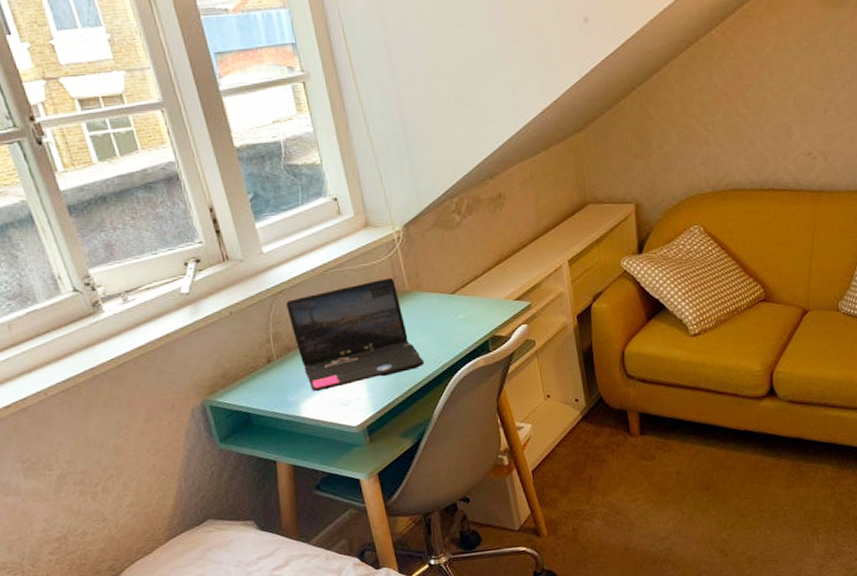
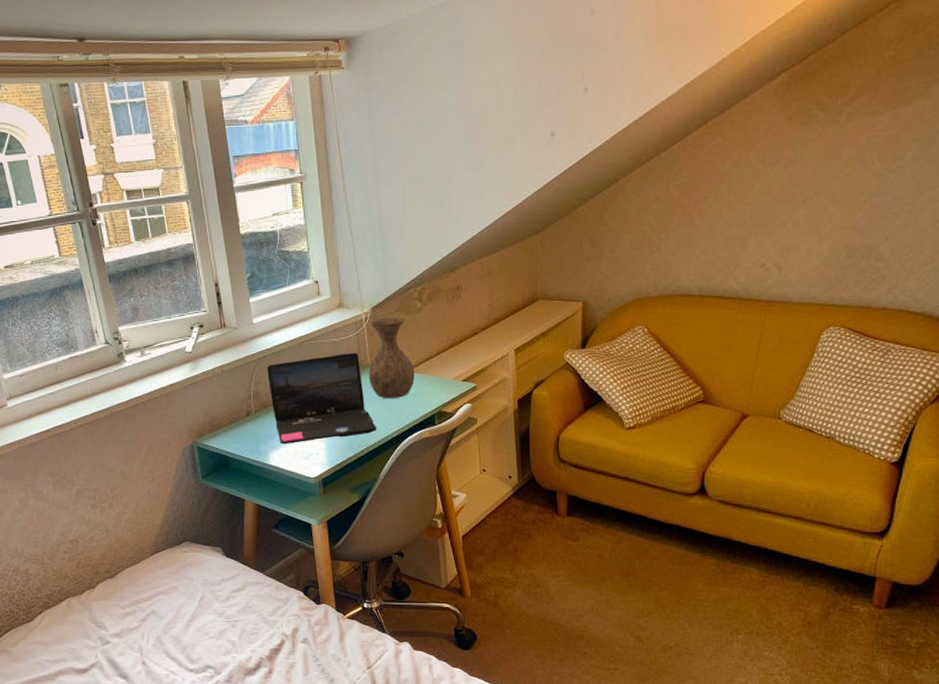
vase: none [403,234,462,328] -> present [368,317,415,399]

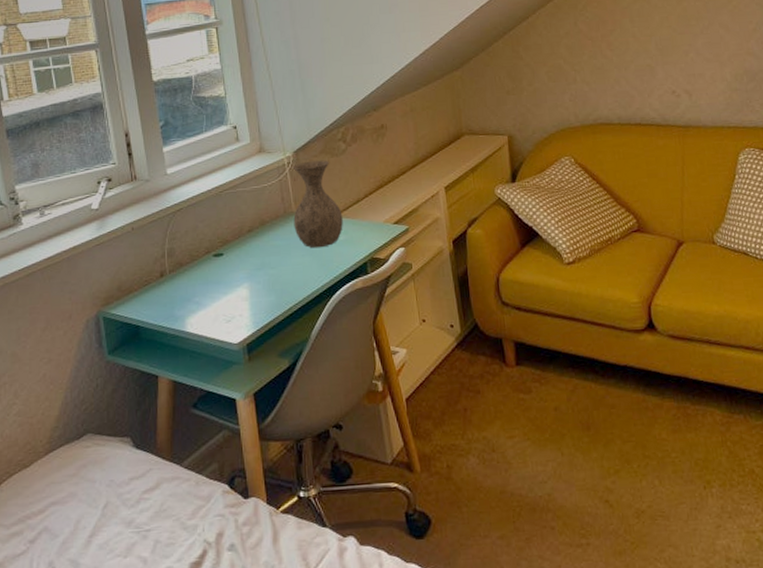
laptop: present [267,352,377,445] -> none [183,199,306,307]

